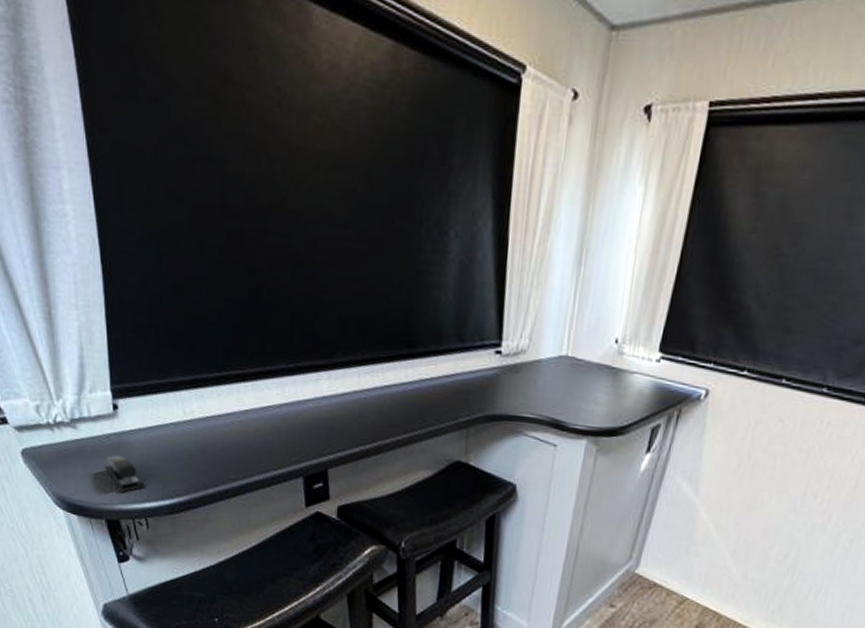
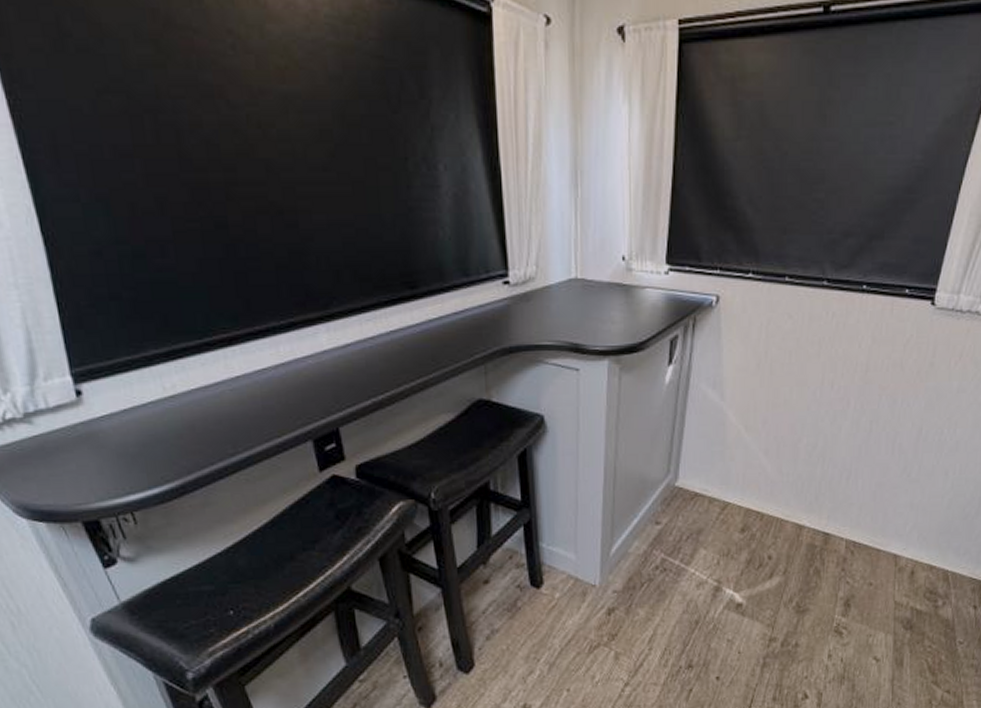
stapler: present [105,455,146,493] -> none [73,446,128,488]

